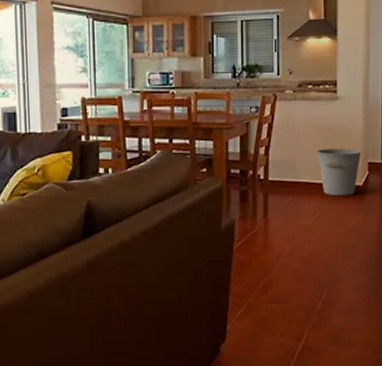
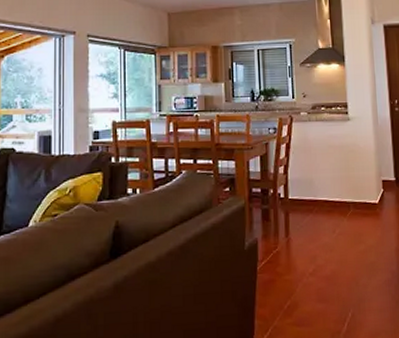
bucket: present [316,148,361,196] -> none [332,167,375,214]

